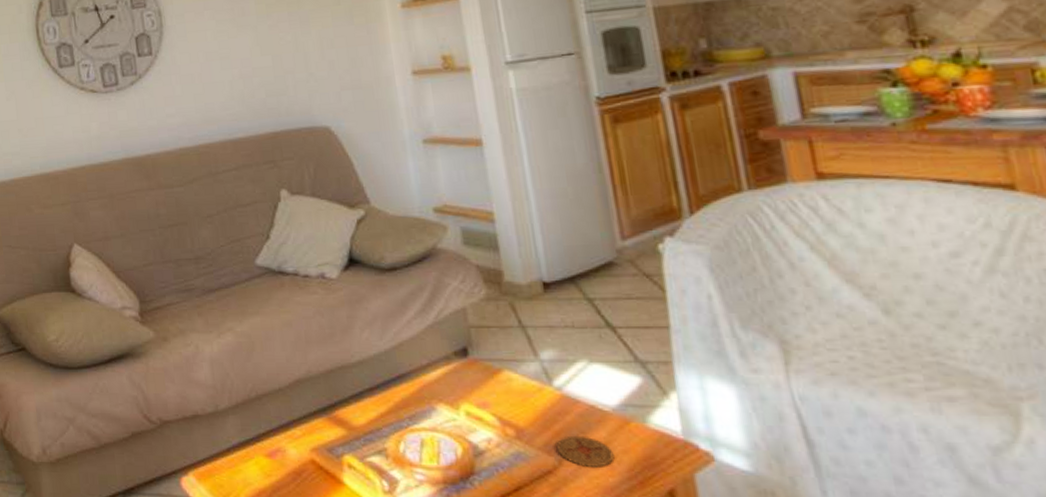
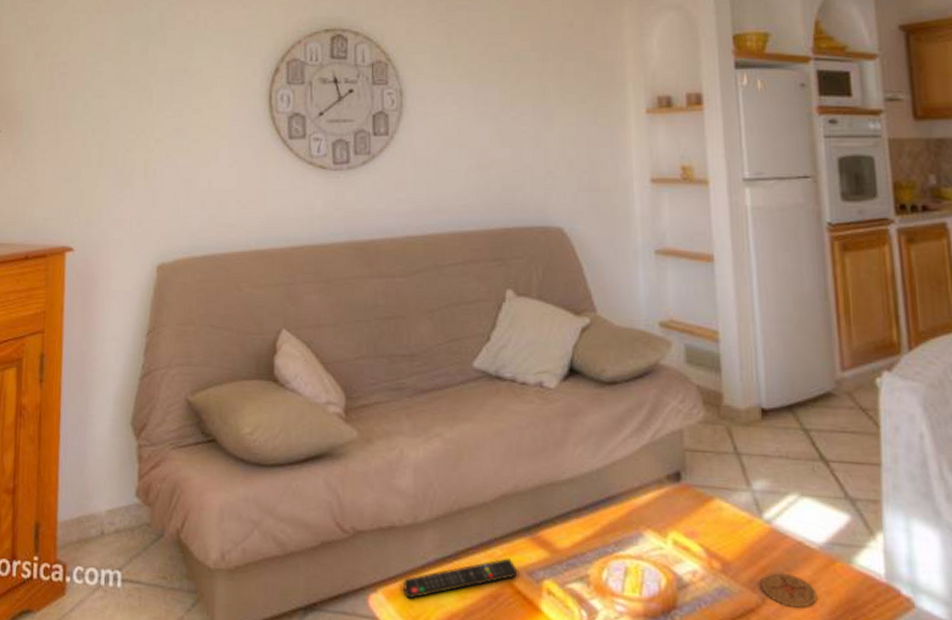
remote control: none [211,437,320,479] -> present [404,558,519,599]

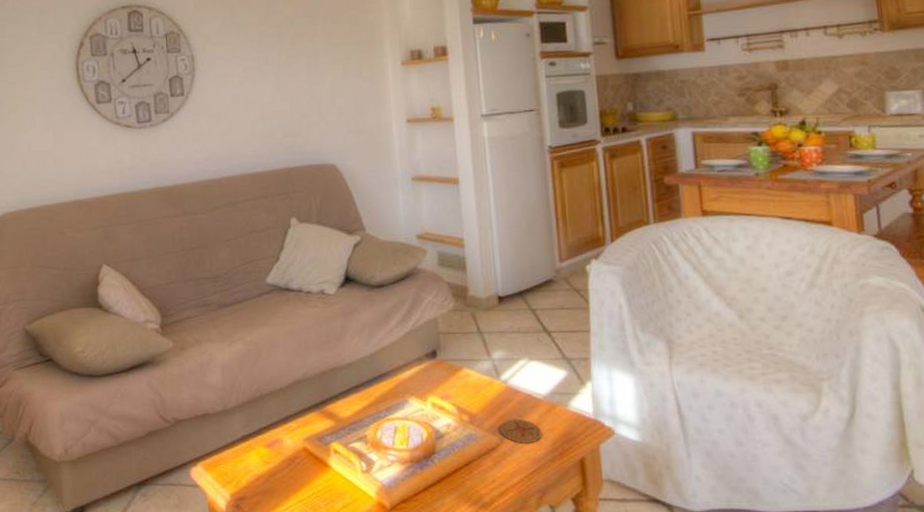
remote control: present [404,558,519,599] -> none [218,429,311,468]

